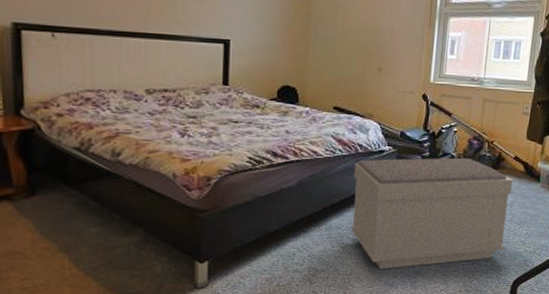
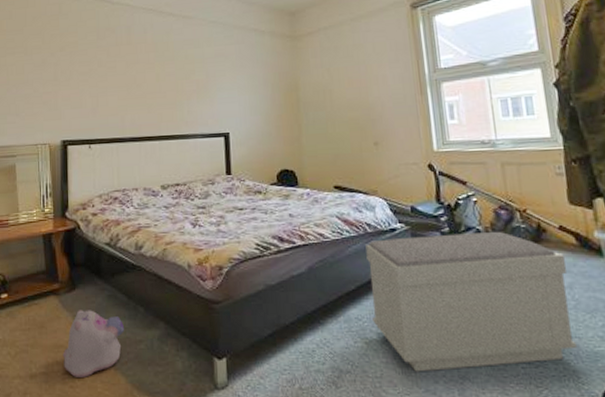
plush toy: none [20,216,97,282] -> present [62,310,125,377]

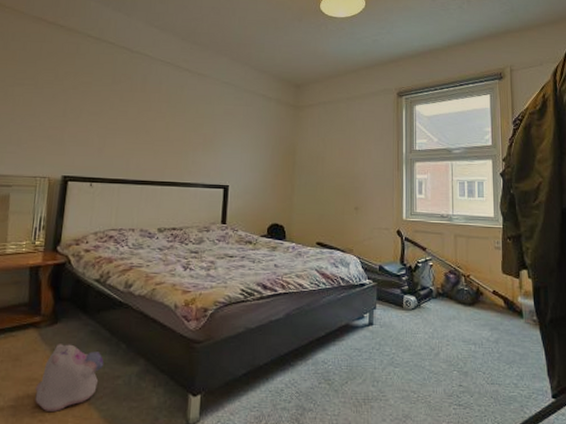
bench: present [365,231,578,372] -> none [336,291,497,411]

